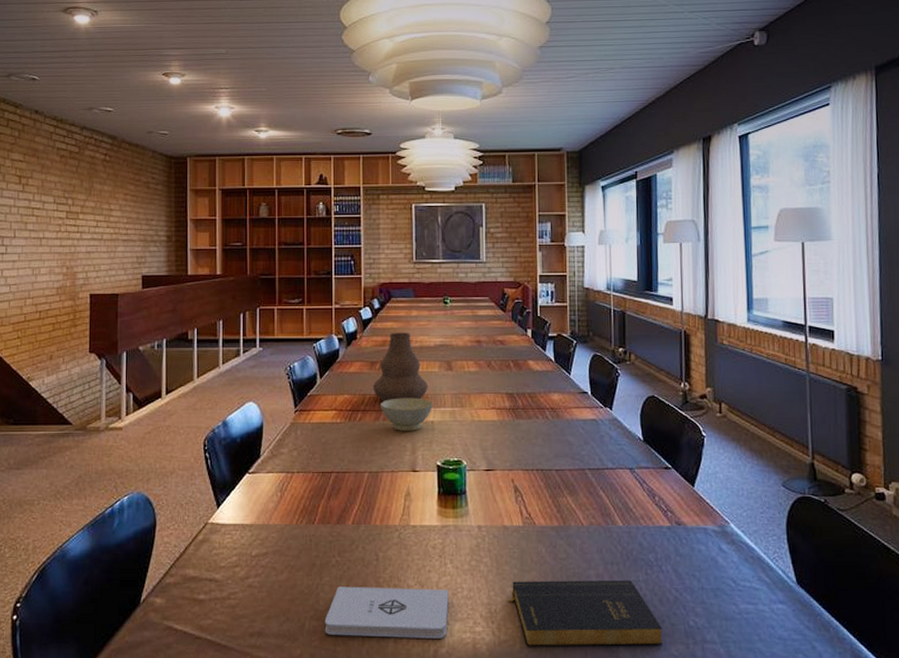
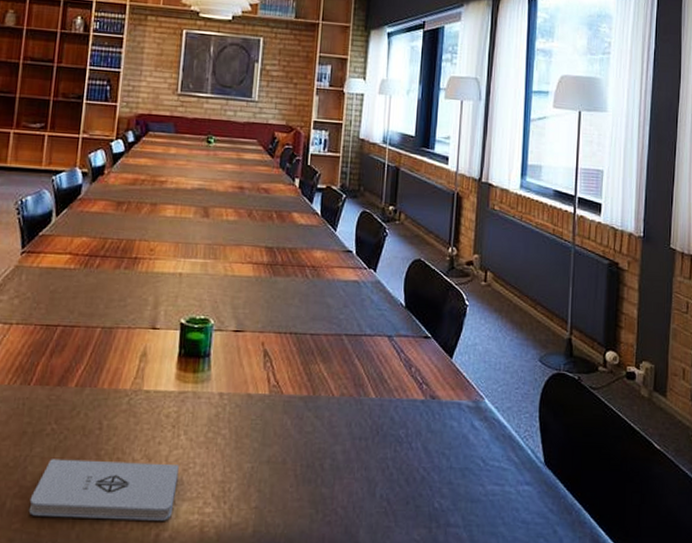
vase: present [373,332,428,401] -> none [117,170,180,249]
bowl: present [380,398,434,431] -> none [122,244,184,283]
book: present [507,579,663,647] -> none [243,456,406,530]

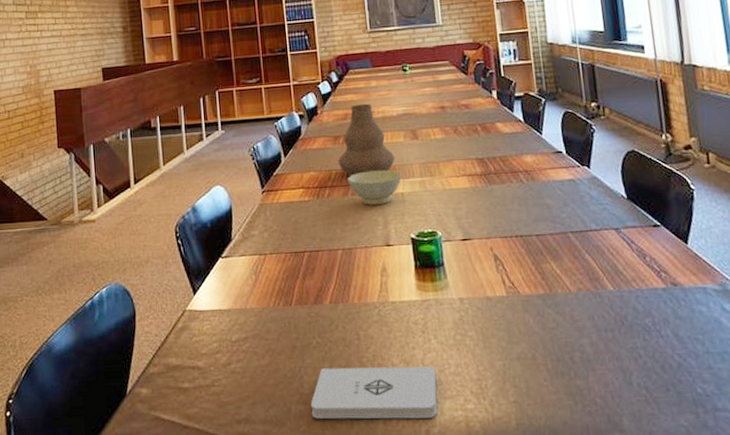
vase: none [117,170,180,249] -> present [338,103,395,176]
bowl: none [122,244,184,283] -> present [347,170,402,205]

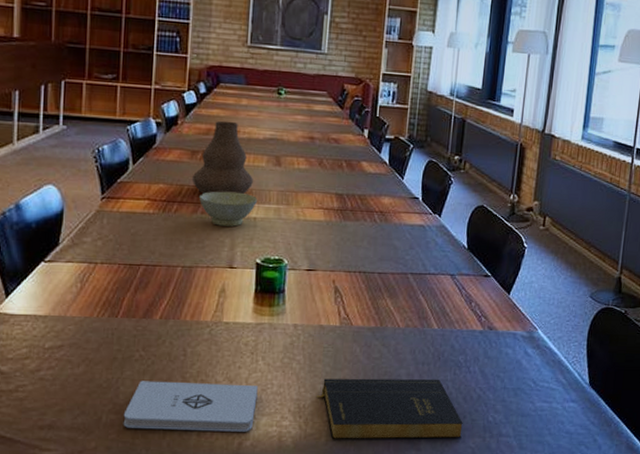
book: none [497,347,670,422] -> present [317,378,463,440]

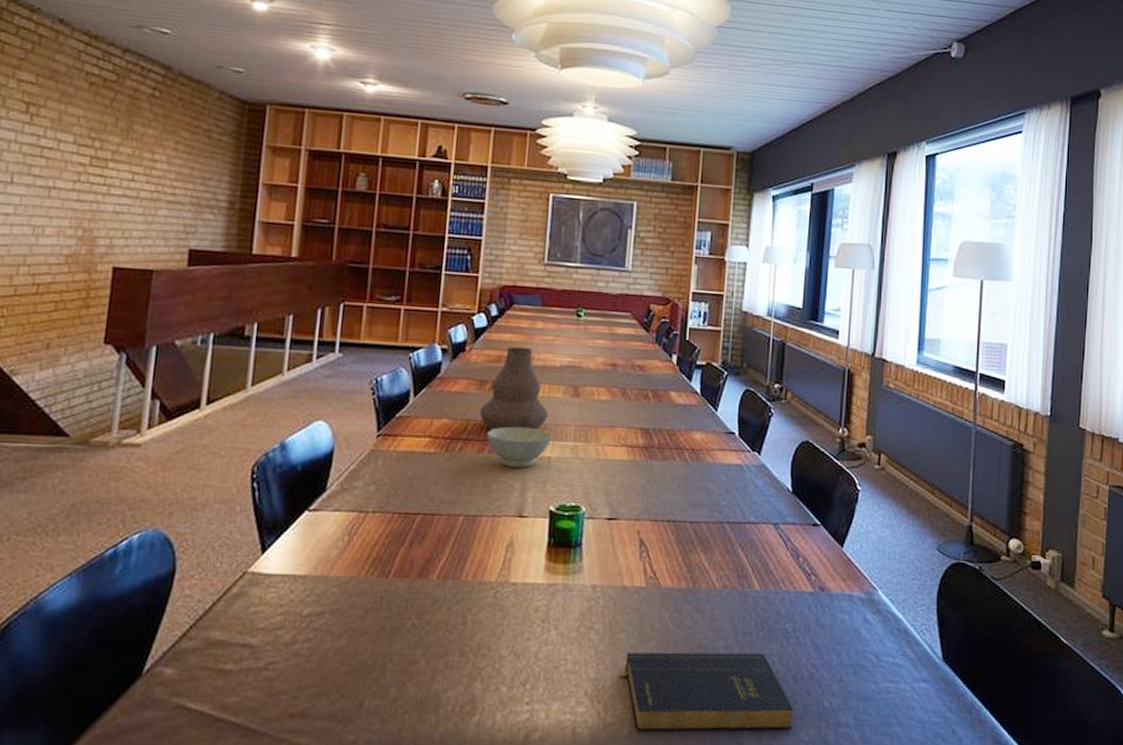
notepad: present [123,381,258,432] -> none [388,656,549,721]

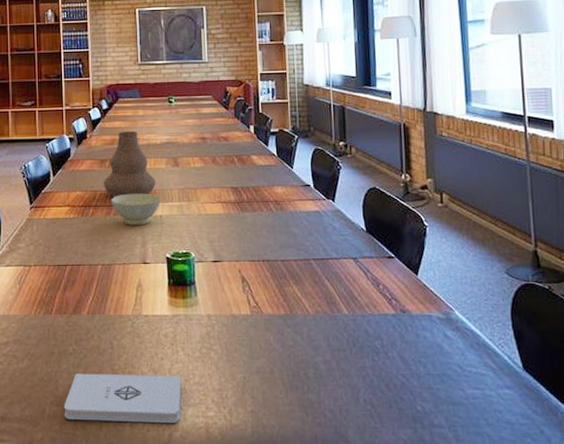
notepad: none [388,656,549,721] -> present [63,373,182,423]
book: present [619,652,793,731] -> none [238,366,391,431]

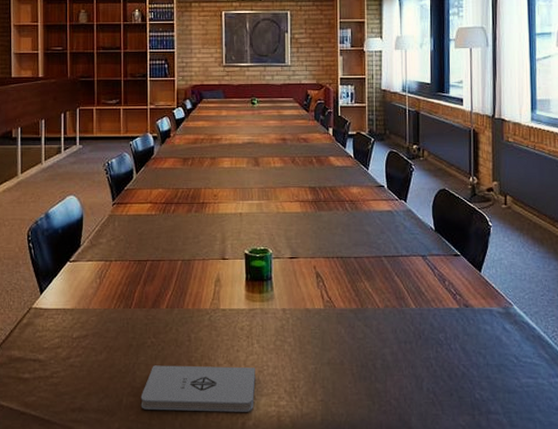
vase: present [104,131,156,197] -> none [186,130,236,195]
bowl: present [110,193,162,225] -> none [192,191,242,222]

